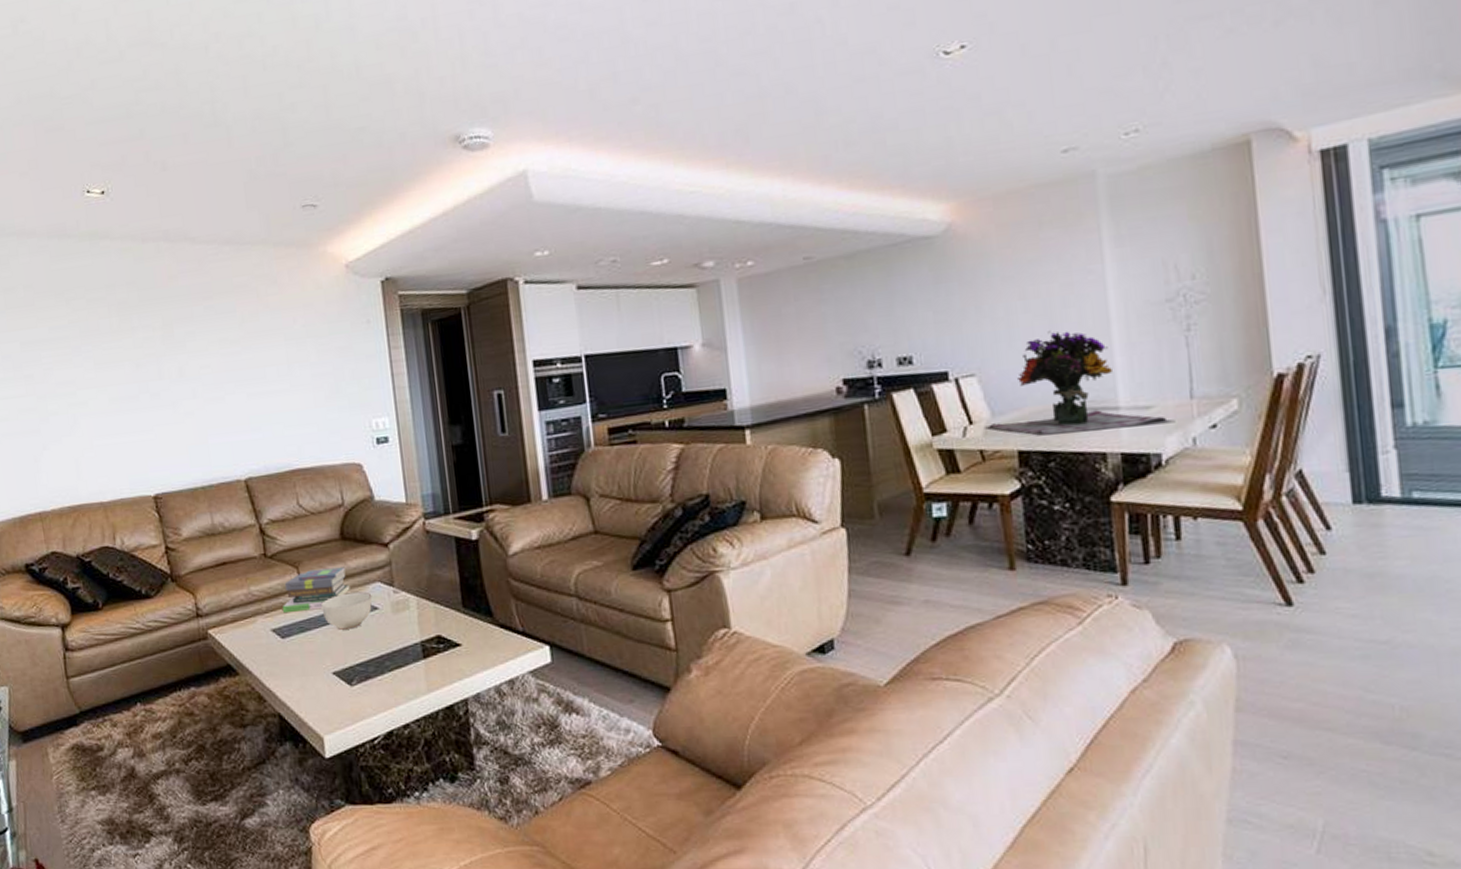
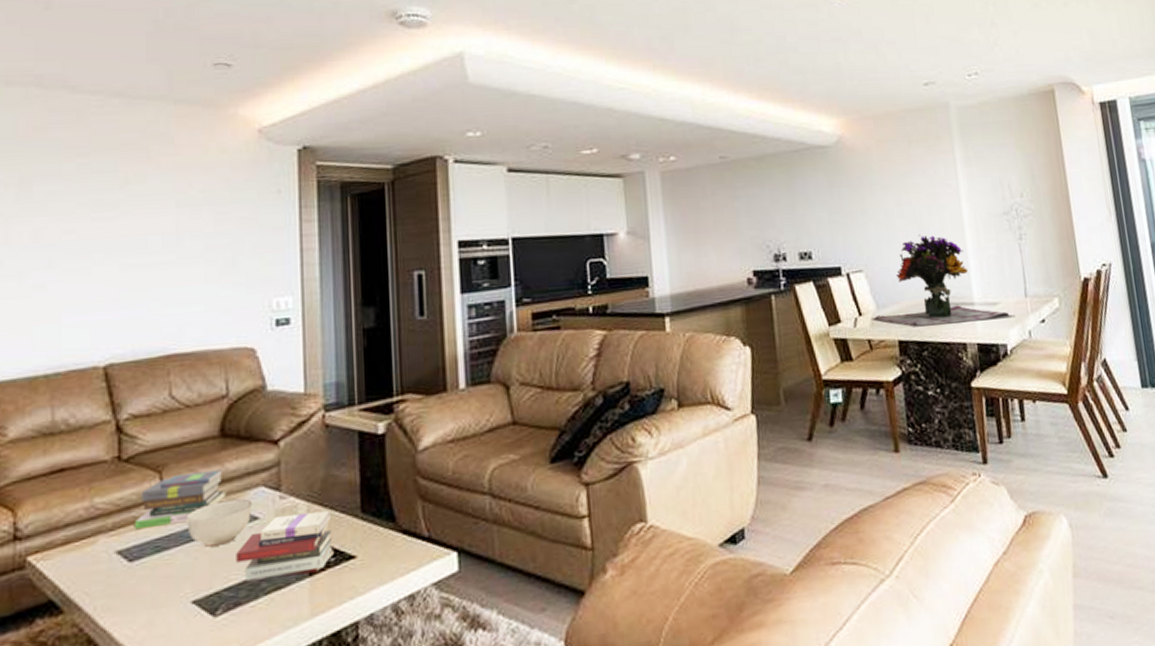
books: none [363,604,442,660] -> present [236,509,333,581]

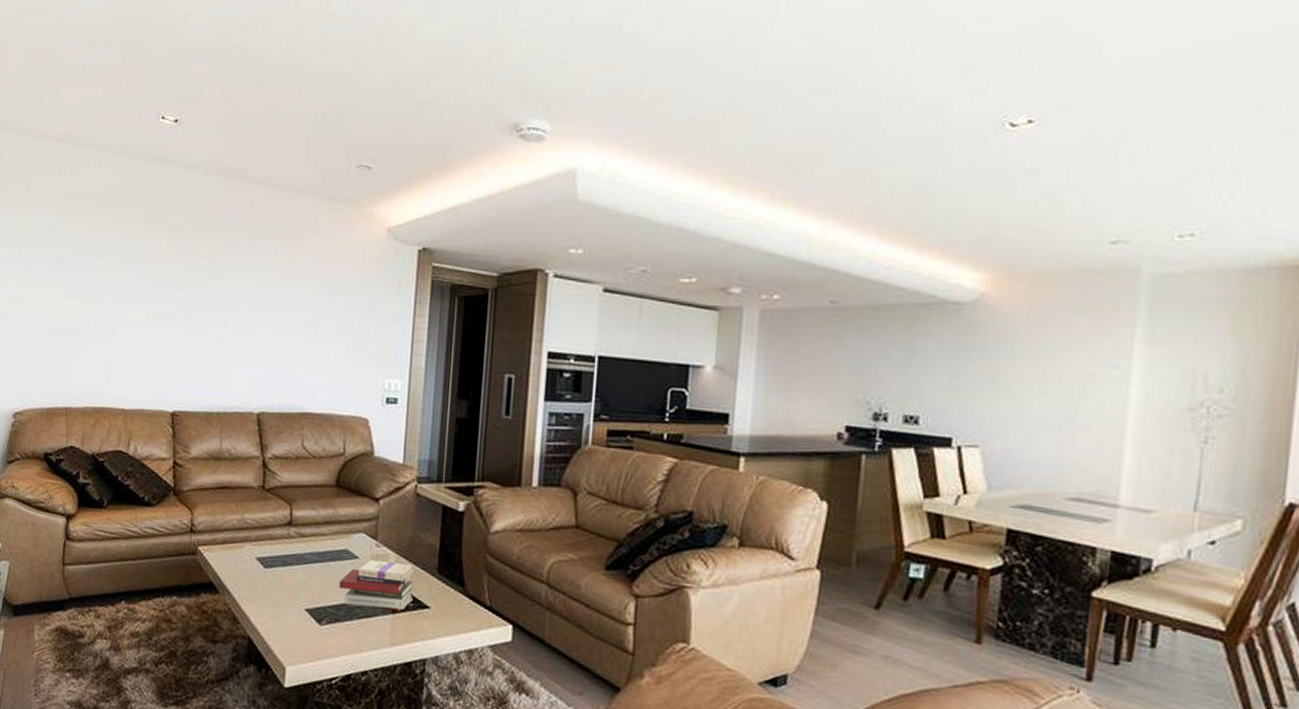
books: present [135,469,226,530] -> none [270,509,336,548]
bowl: present [186,498,253,547] -> none [306,537,355,572]
flower arrangement: present [872,234,1016,327] -> none [979,417,1174,532]

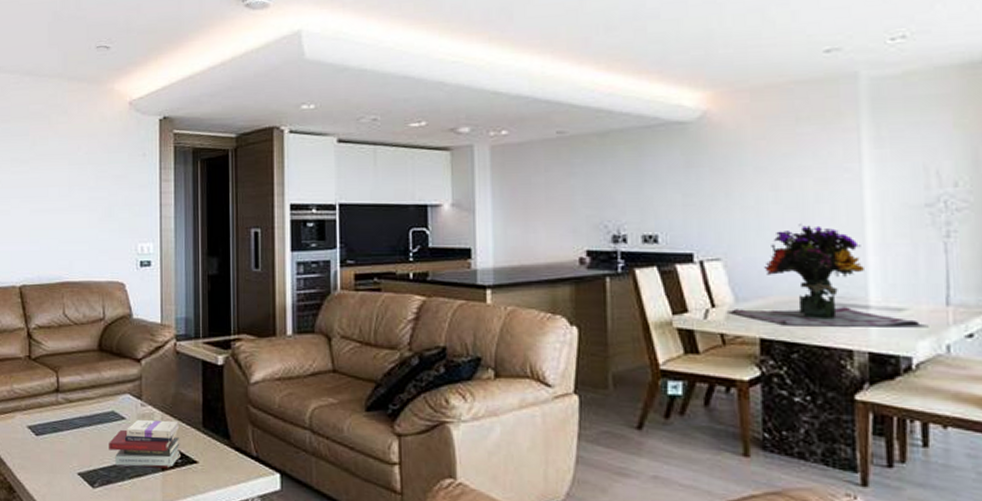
flower arrangement: none [979,417,1174,532] -> present [728,224,929,328]

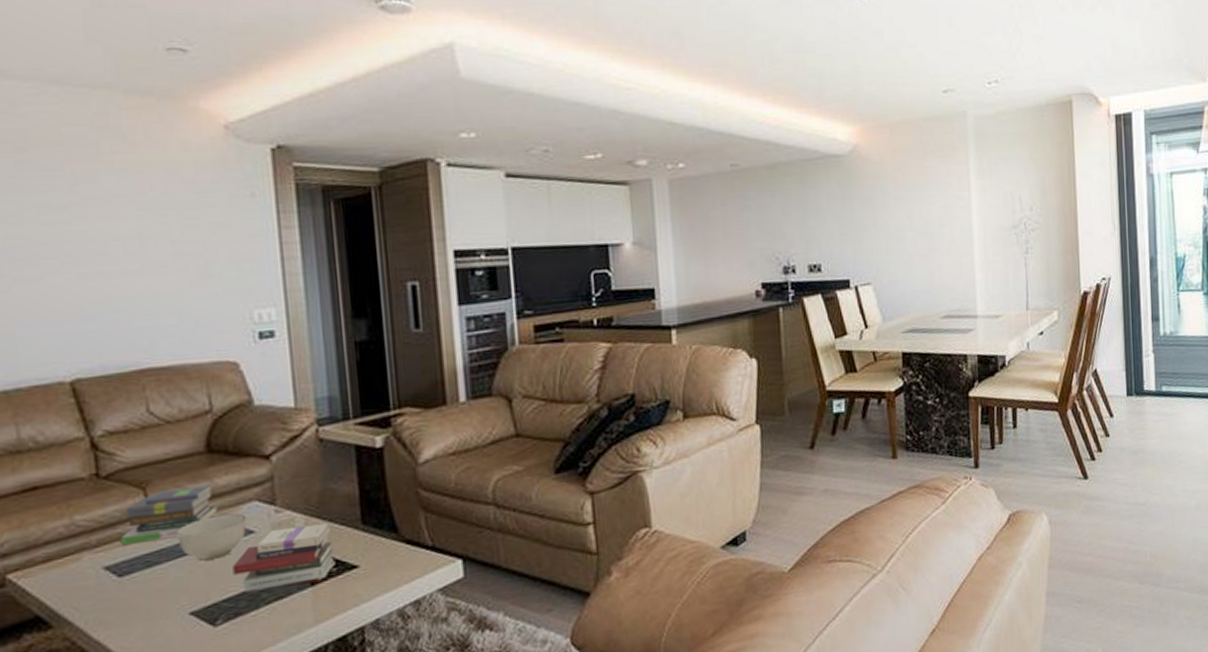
books: none [40,375,102,413] -> present [121,485,217,546]
bowl: none [74,400,121,435] -> present [176,513,247,561]
flower arrangement: present [728,224,929,328] -> none [877,247,1016,340]

